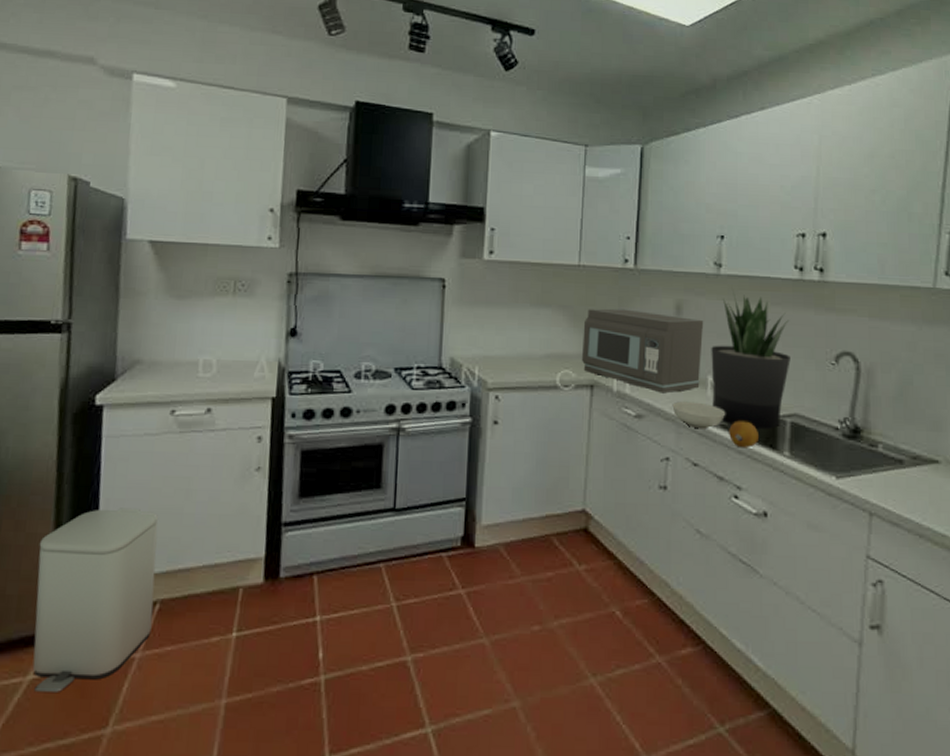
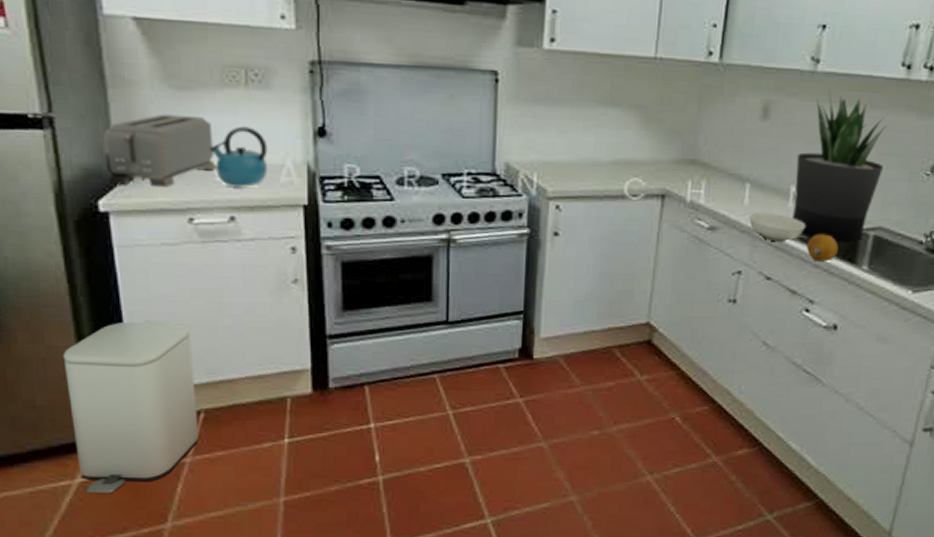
toaster: none [107,319,202,383] -> present [102,114,217,188]
kettle: none [197,328,247,383] -> present [210,126,268,188]
microwave: present [581,308,704,394] -> none [652,109,793,205]

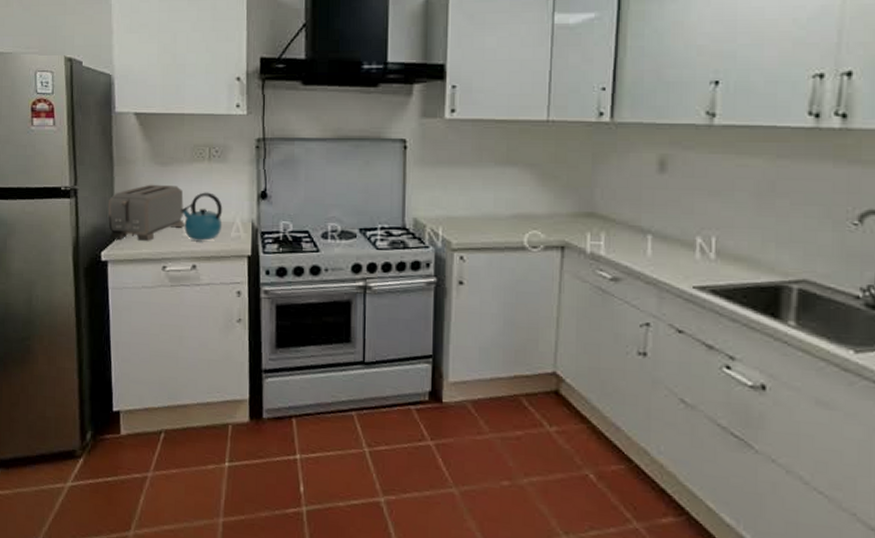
pedal bin: present [62,320,199,494] -> none [67,350,160,499]
bowl: present [749,213,807,243] -> none [654,264,718,295]
planter: present [792,87,888,244] -> none [700,139,801,297]
fruit: present [807,234,838,262] -> none [721,286,757,316]

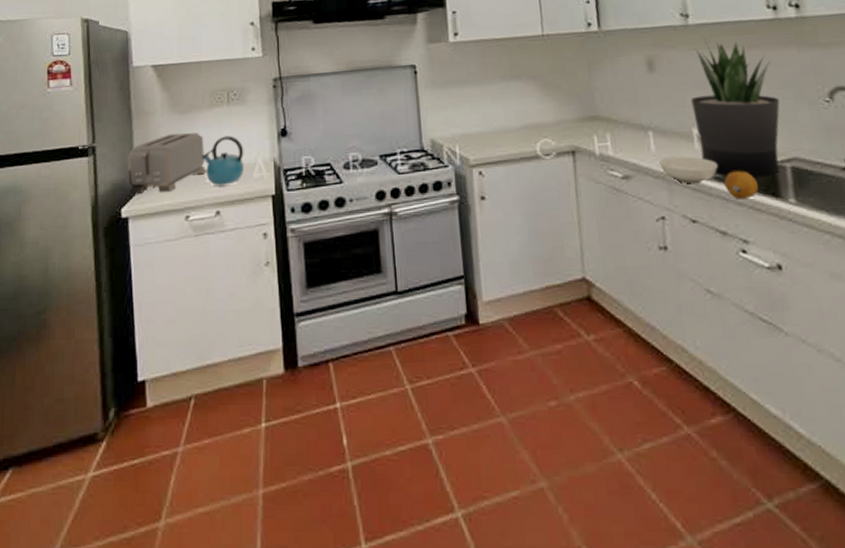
bowl: none [654,264,718,295] -> present [659,156,719,184]
planter: none [700,139,801,297] -> present [691,36,780,179]
fruit: none [721,286,757,316] -> present [724,170,759,199]

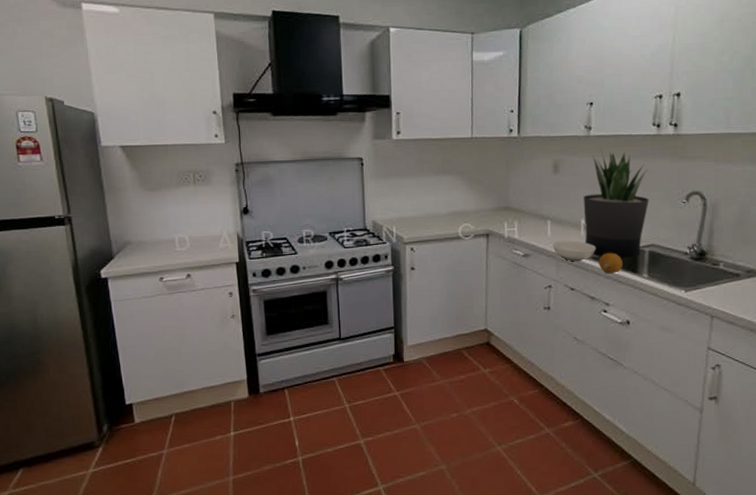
toaster: present [127,132,207,194] -> none [102,207,178,259]
kettle: present [202,135,245,187] -> none [172,211,211,254]

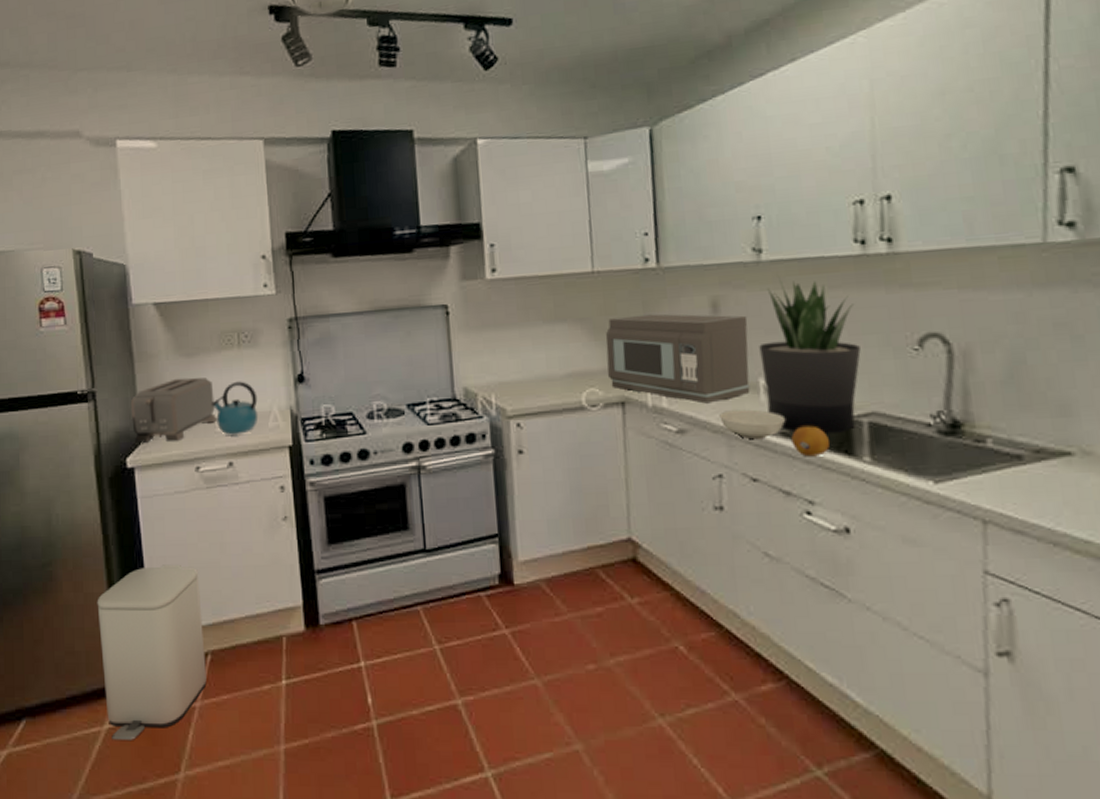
pedal bin: none [79,351,172,481] -> present [97,564,207,742]
toaster: none [102,207,178,259] -> present [130,377,218,443]
kettle: none [172,211,211,254] -> present [212,381,259,436]
microwave: none [477,171,577,236] -> present [605,313,751,404]

